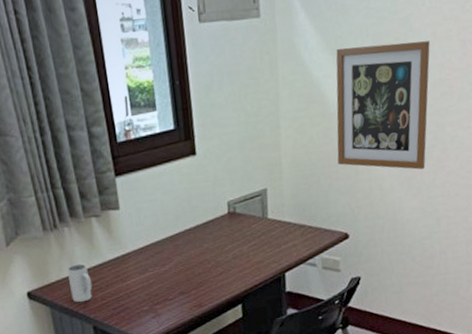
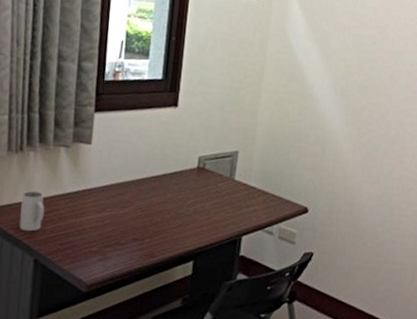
wall art: present [336,41,430,170] -> none [308,40,401,161]

